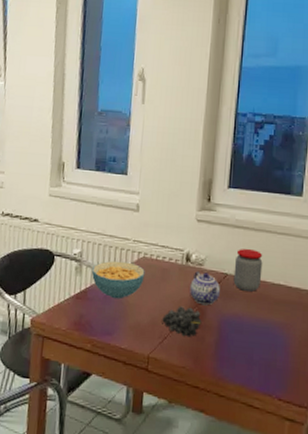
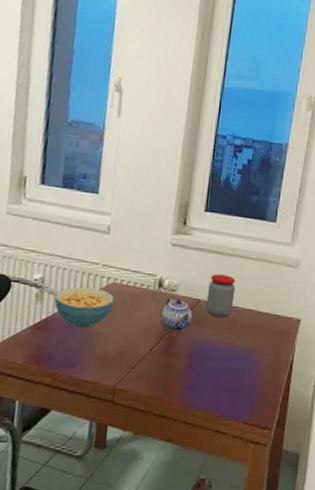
fruit: present [162,306,202,338] -> none [130,333,173,366]

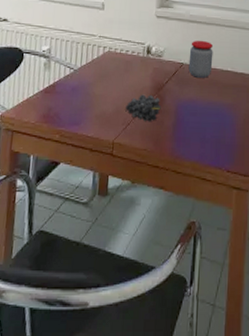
cereal bowl: present [54,286,115,329] -> none [59,55,110,91]
fruit: none [130,333,173,366] -> present [125,94,161,122]
teapot: present [161,297,192,333] -> none [150,62,177,93]

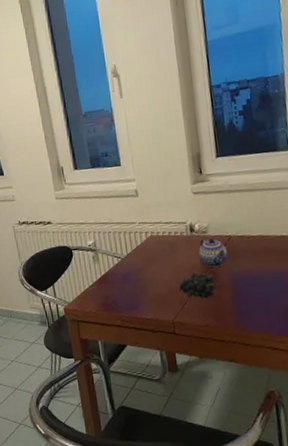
teapot: none [150,62,177,93] -> present [198,238,228,268]
jar: present [188,40,214,78] -> none [236,208,264,248]

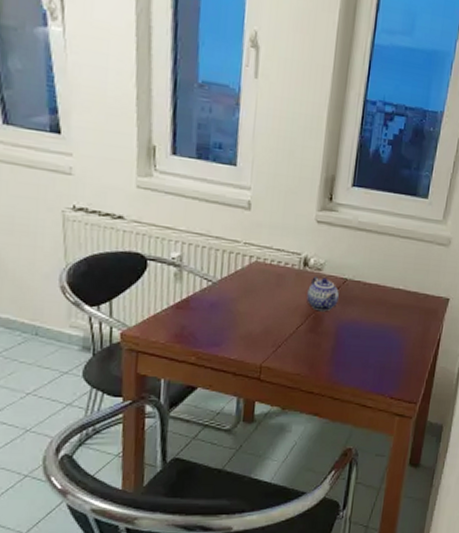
fruit: present [179,272,216,299] -> none [276,313,319,345]

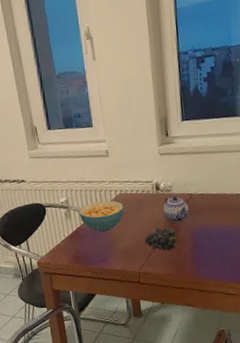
cereal bowl: none [194,265,258,308] -> present [78,200,124,233]
fruit: none [276,313,319,345] -> present [145,226,178,251]

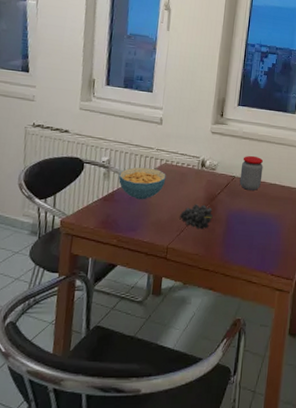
teapot: present [163,196,189,223] -> none [204,175,229,203]
jar: none [197,169,222,205] -> present [239,155,264,190]

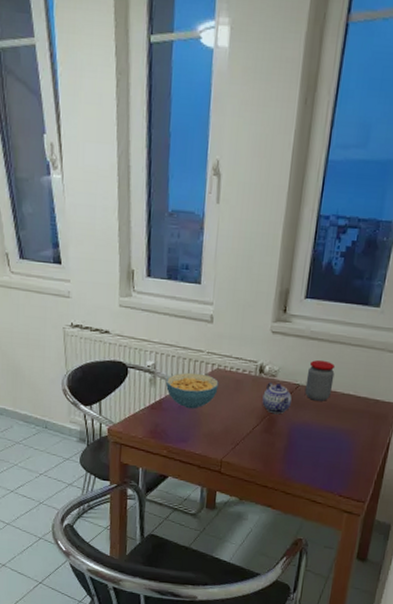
fruit: present [180,204,213,230] -> none [235,415,273,444]
teapot: none [204,175,229,203] -> present [262,382,292,415]

